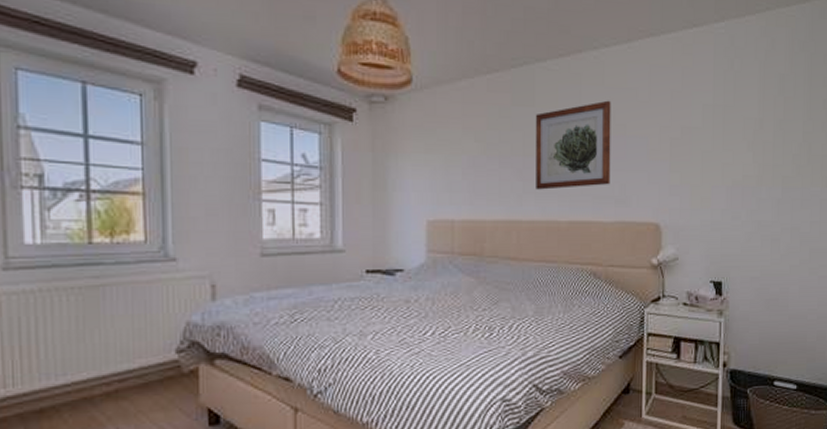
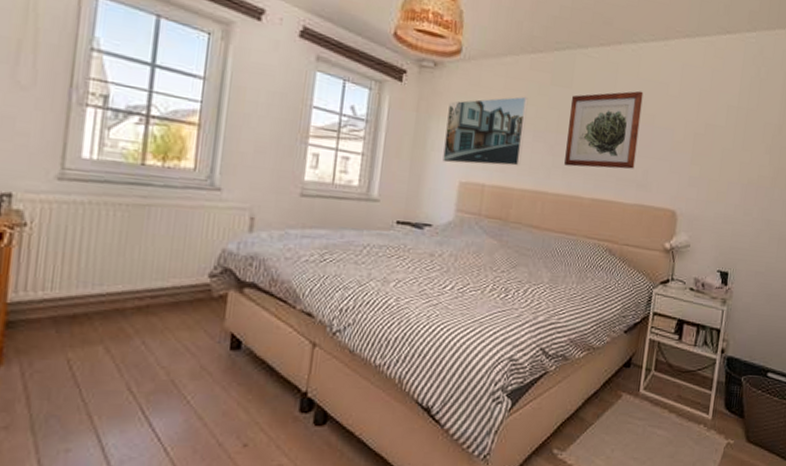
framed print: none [406,121,490,202] -> present [442,96,529,166]

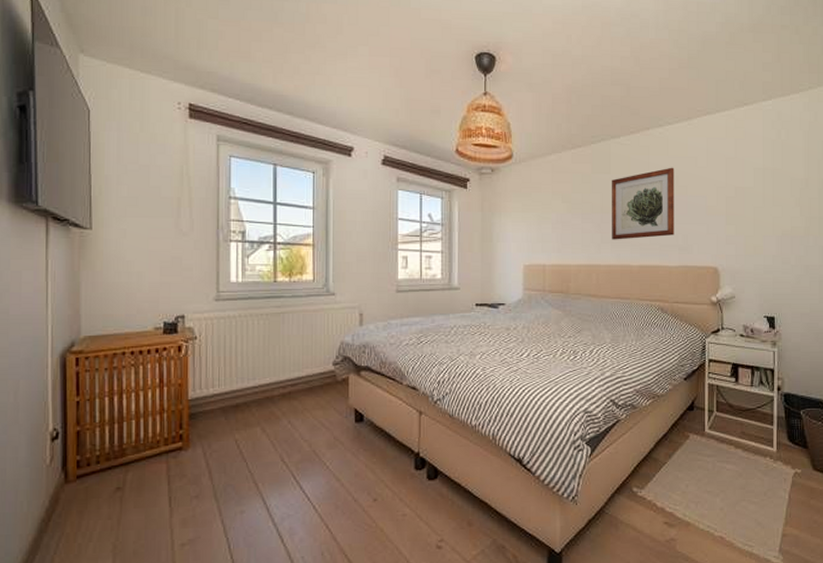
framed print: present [442,96,529,166] -> none [508,186,574,250]

